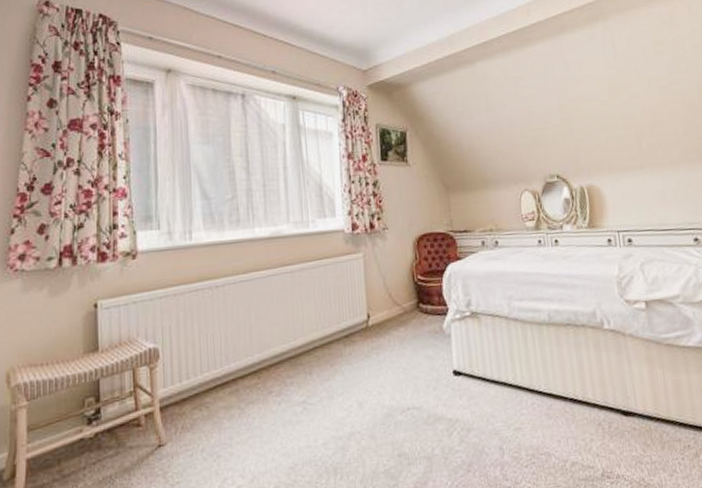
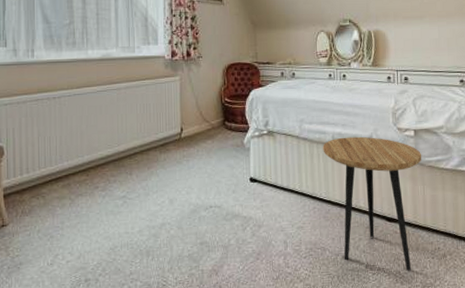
side table: none [537,312,658,477] -> present [323,136,422,271]

